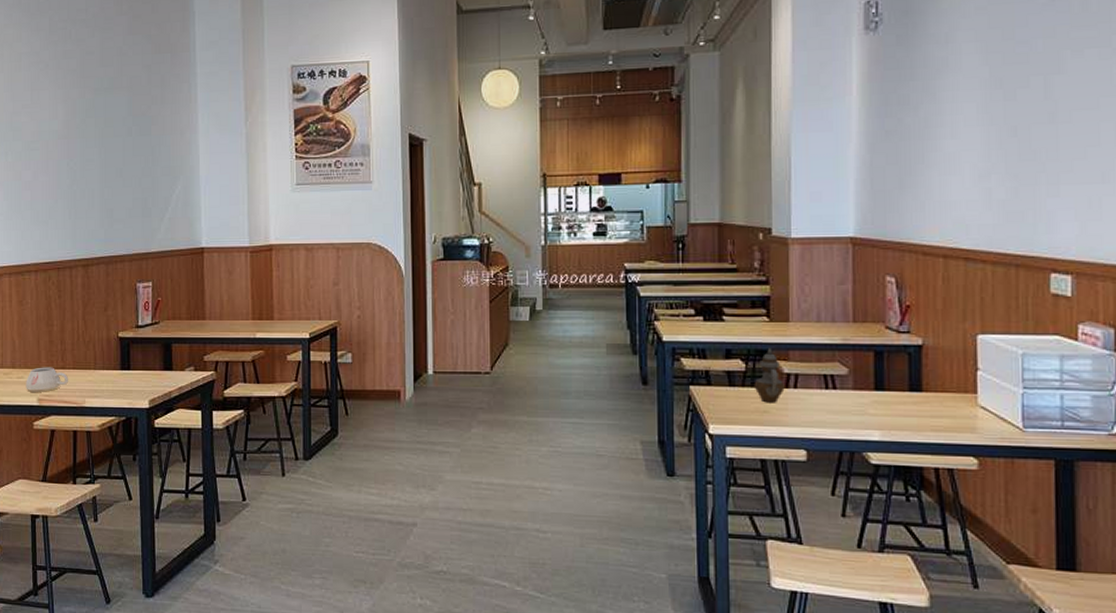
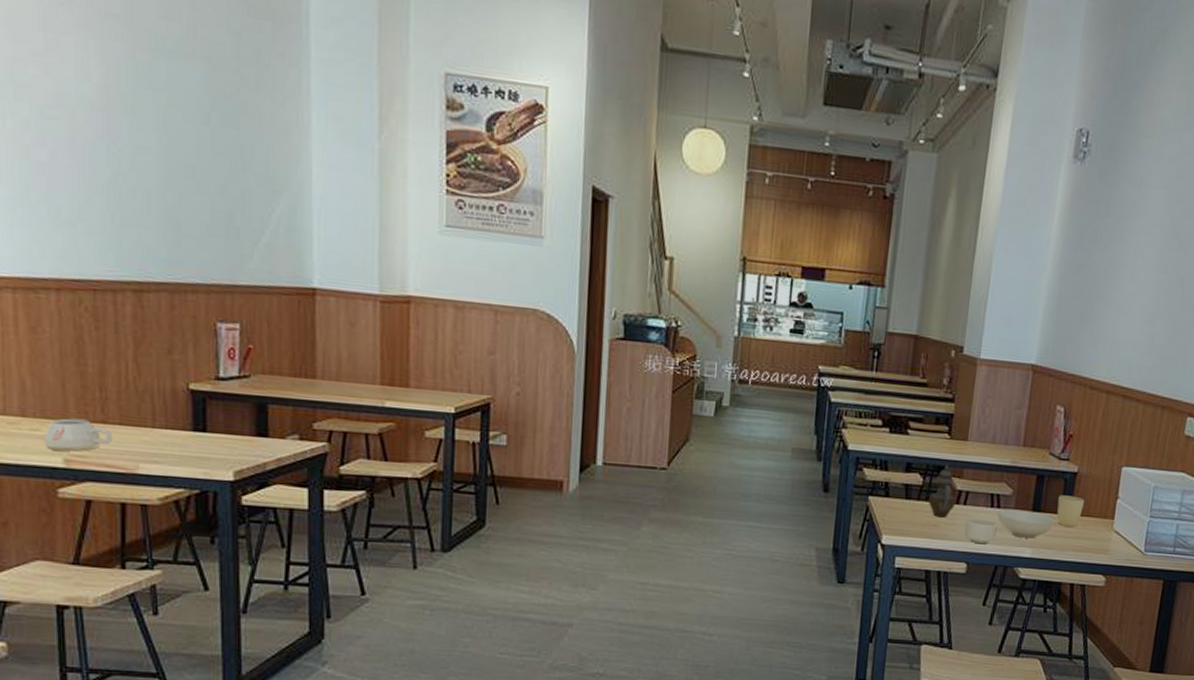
mug: none [799,401,836,429] -> present [964,517,997,544]
bowl: none [834,389,903,420] -> present [997,509,1055,539]
cup: none [903,371,936,406] -> present [1056,495,1084,528]

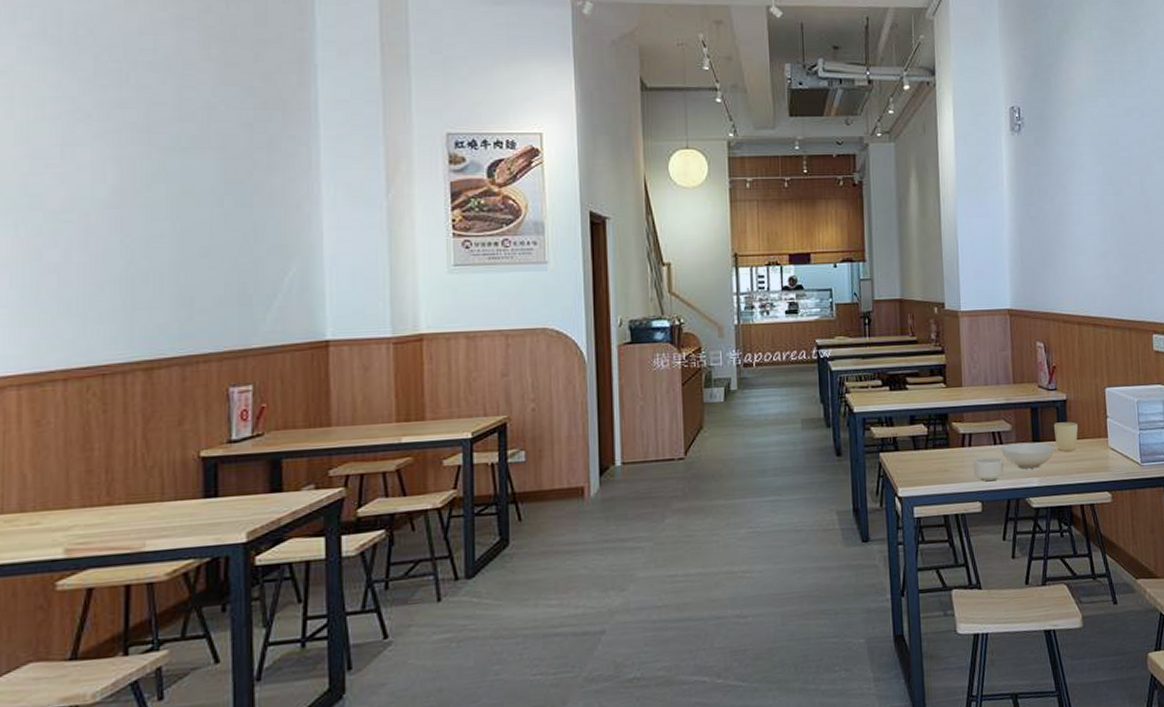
cup: present [44,418,114,451] -> none [43,504,119,542]
teapot: present [928,464,956,518] -> none [935,411,961,463]

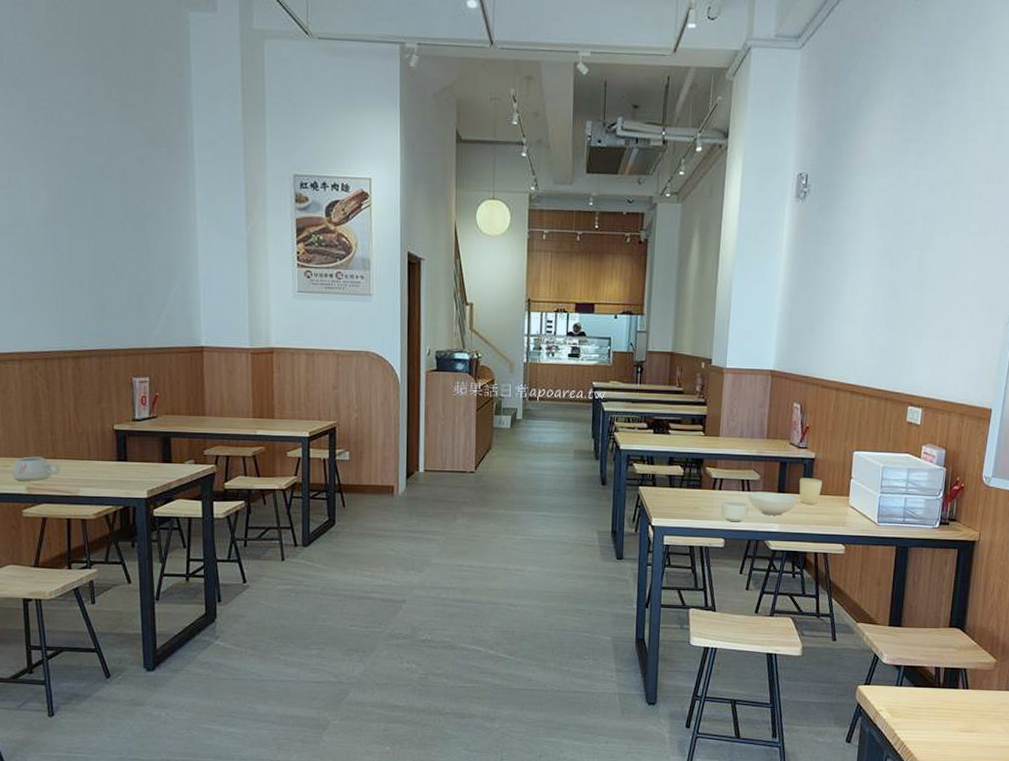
cup: none [43,504,119,542] -> present [12,456,61,481]

